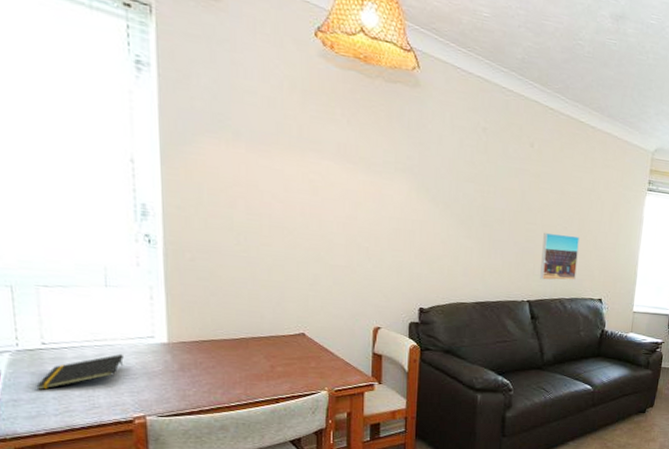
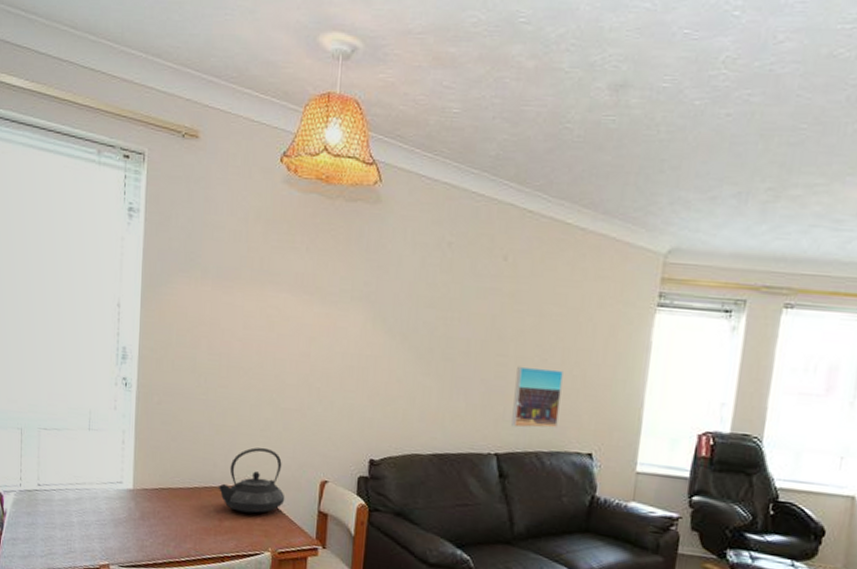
notepad: present [36,353,124,391] -> none [30,498,97,531]
teapot: none [267,300,339,359] -> present [218,447,285,513]

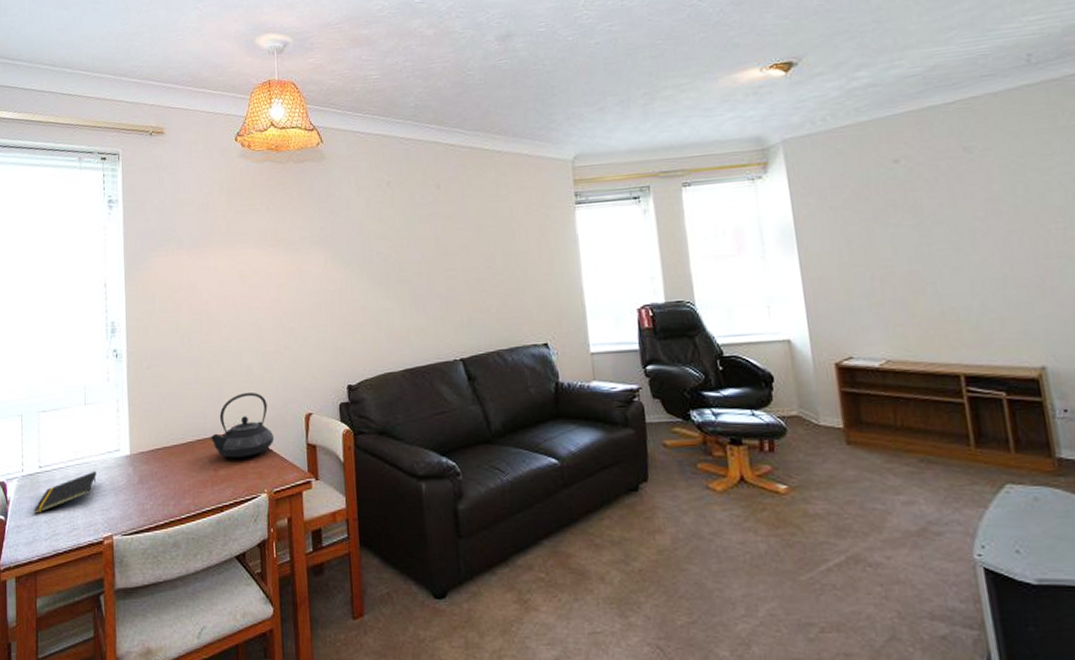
notepad: none [30,498,97,531] -> present [33,470,97,515]
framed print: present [511,366,563,428] -> none [466,273,511,332]

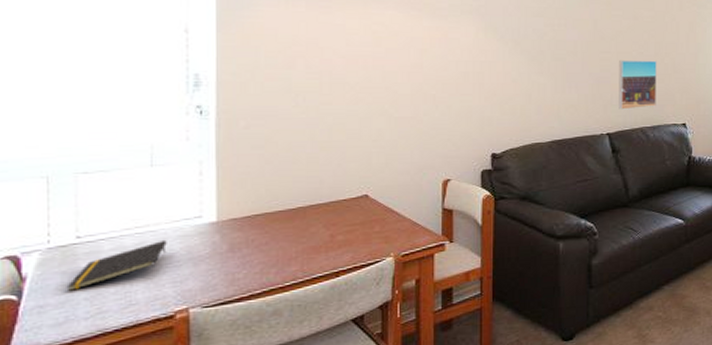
teapot: present [210,392,275,458] -> none [326,157,406,224]
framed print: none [466,273,511,332] -> present [619,60,657,110]

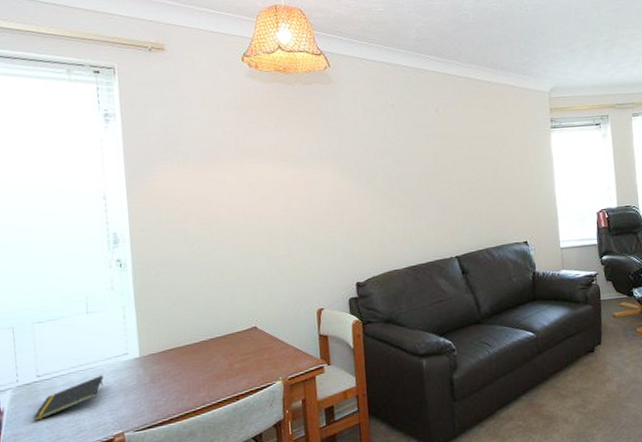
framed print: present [619,60,657,110] -> none [461,184,498,234]

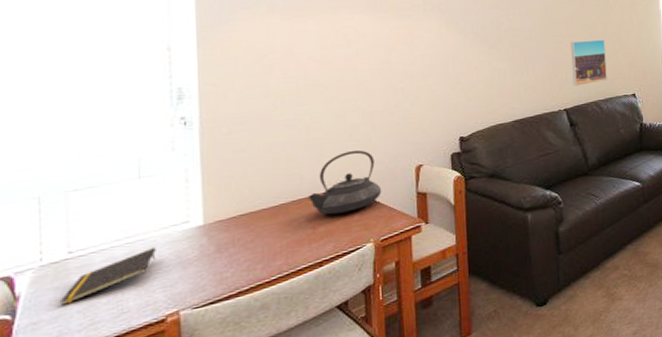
teapot: none [223,293,288,353] -> present [307,150,382,215]
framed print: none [461,184,498,234] -> present [571,39,607,87]

